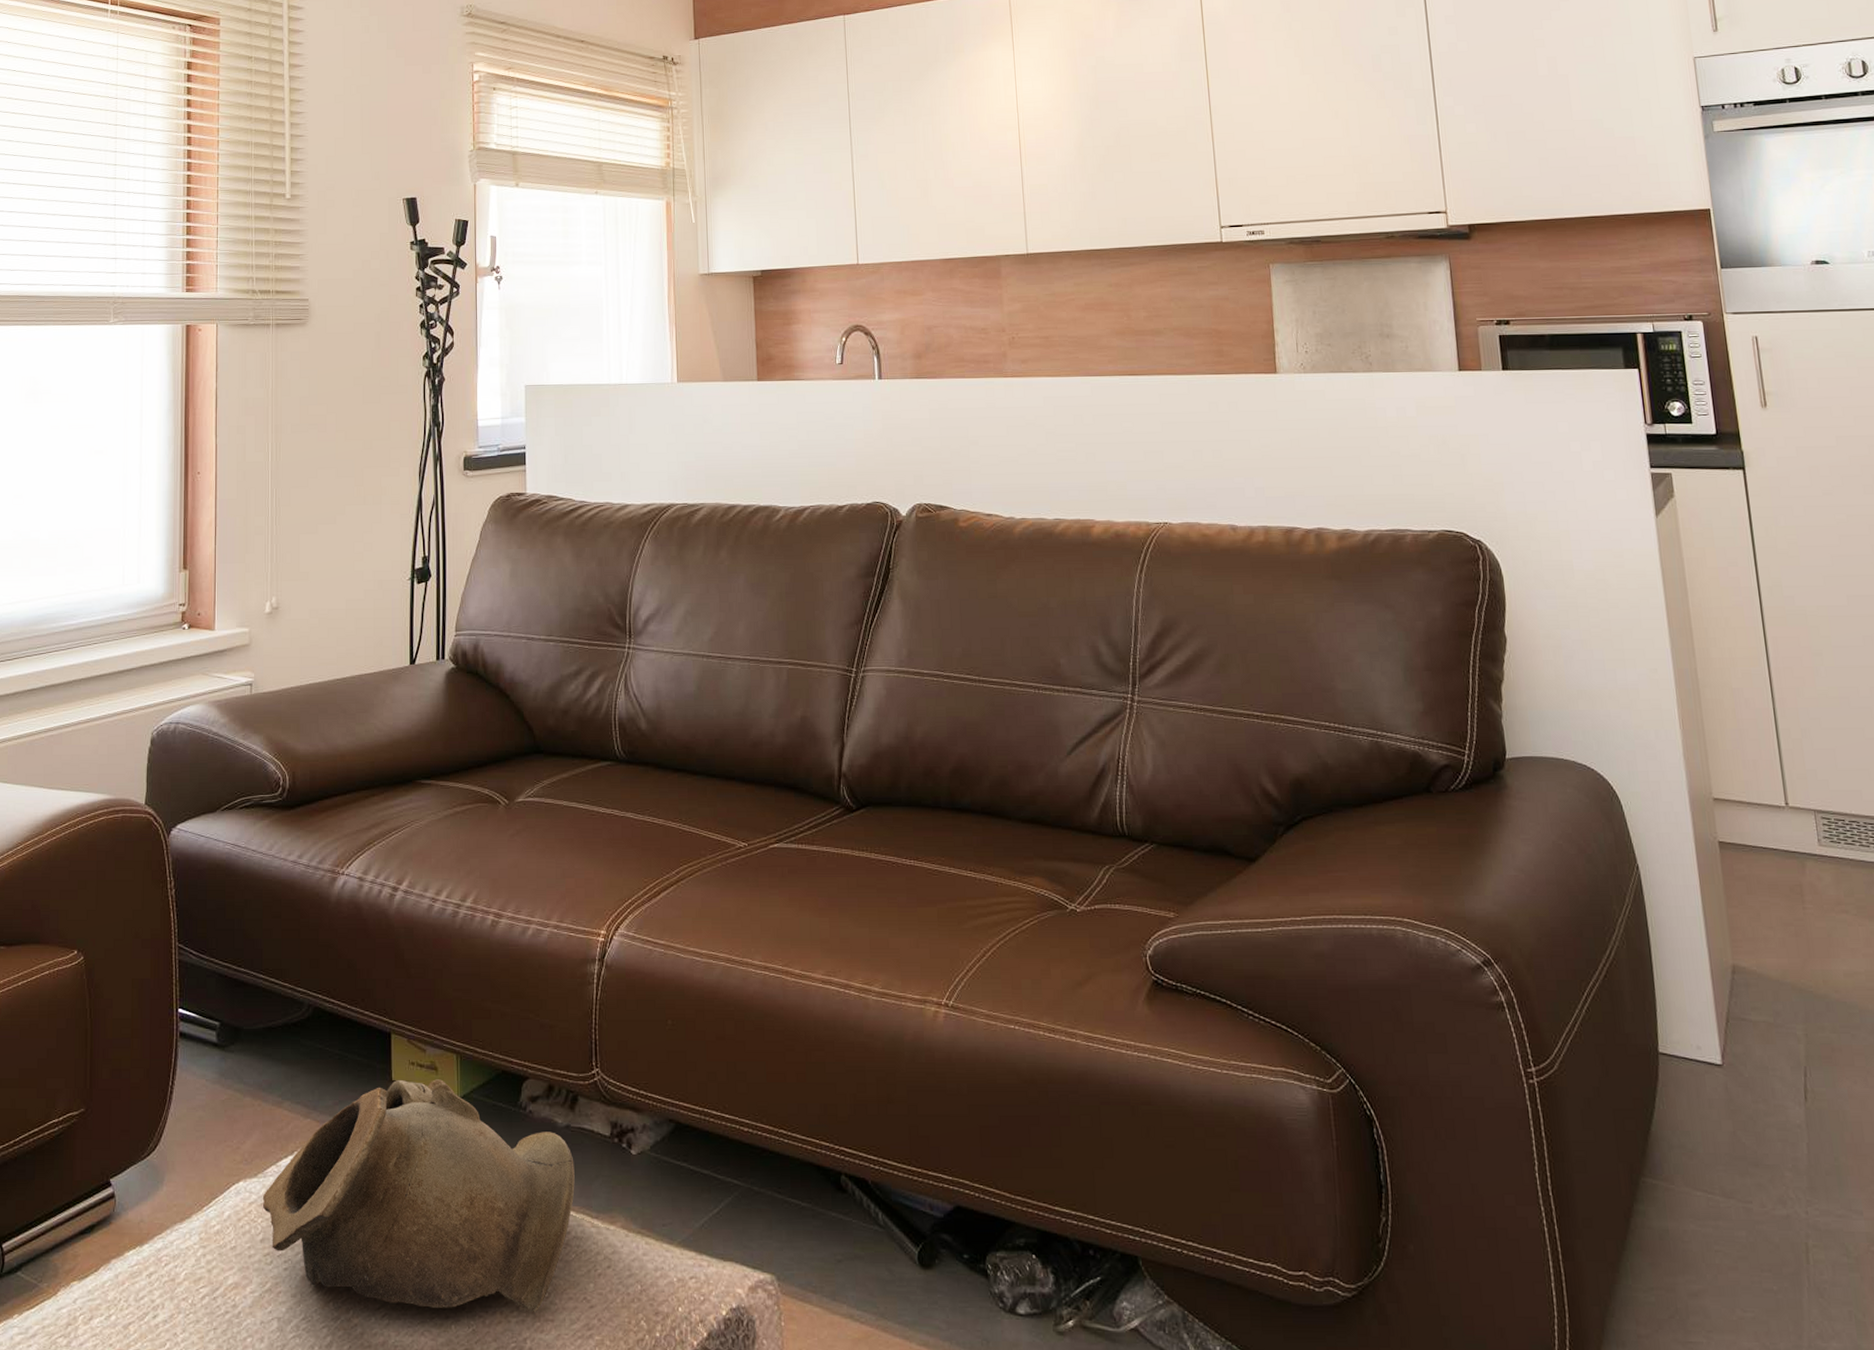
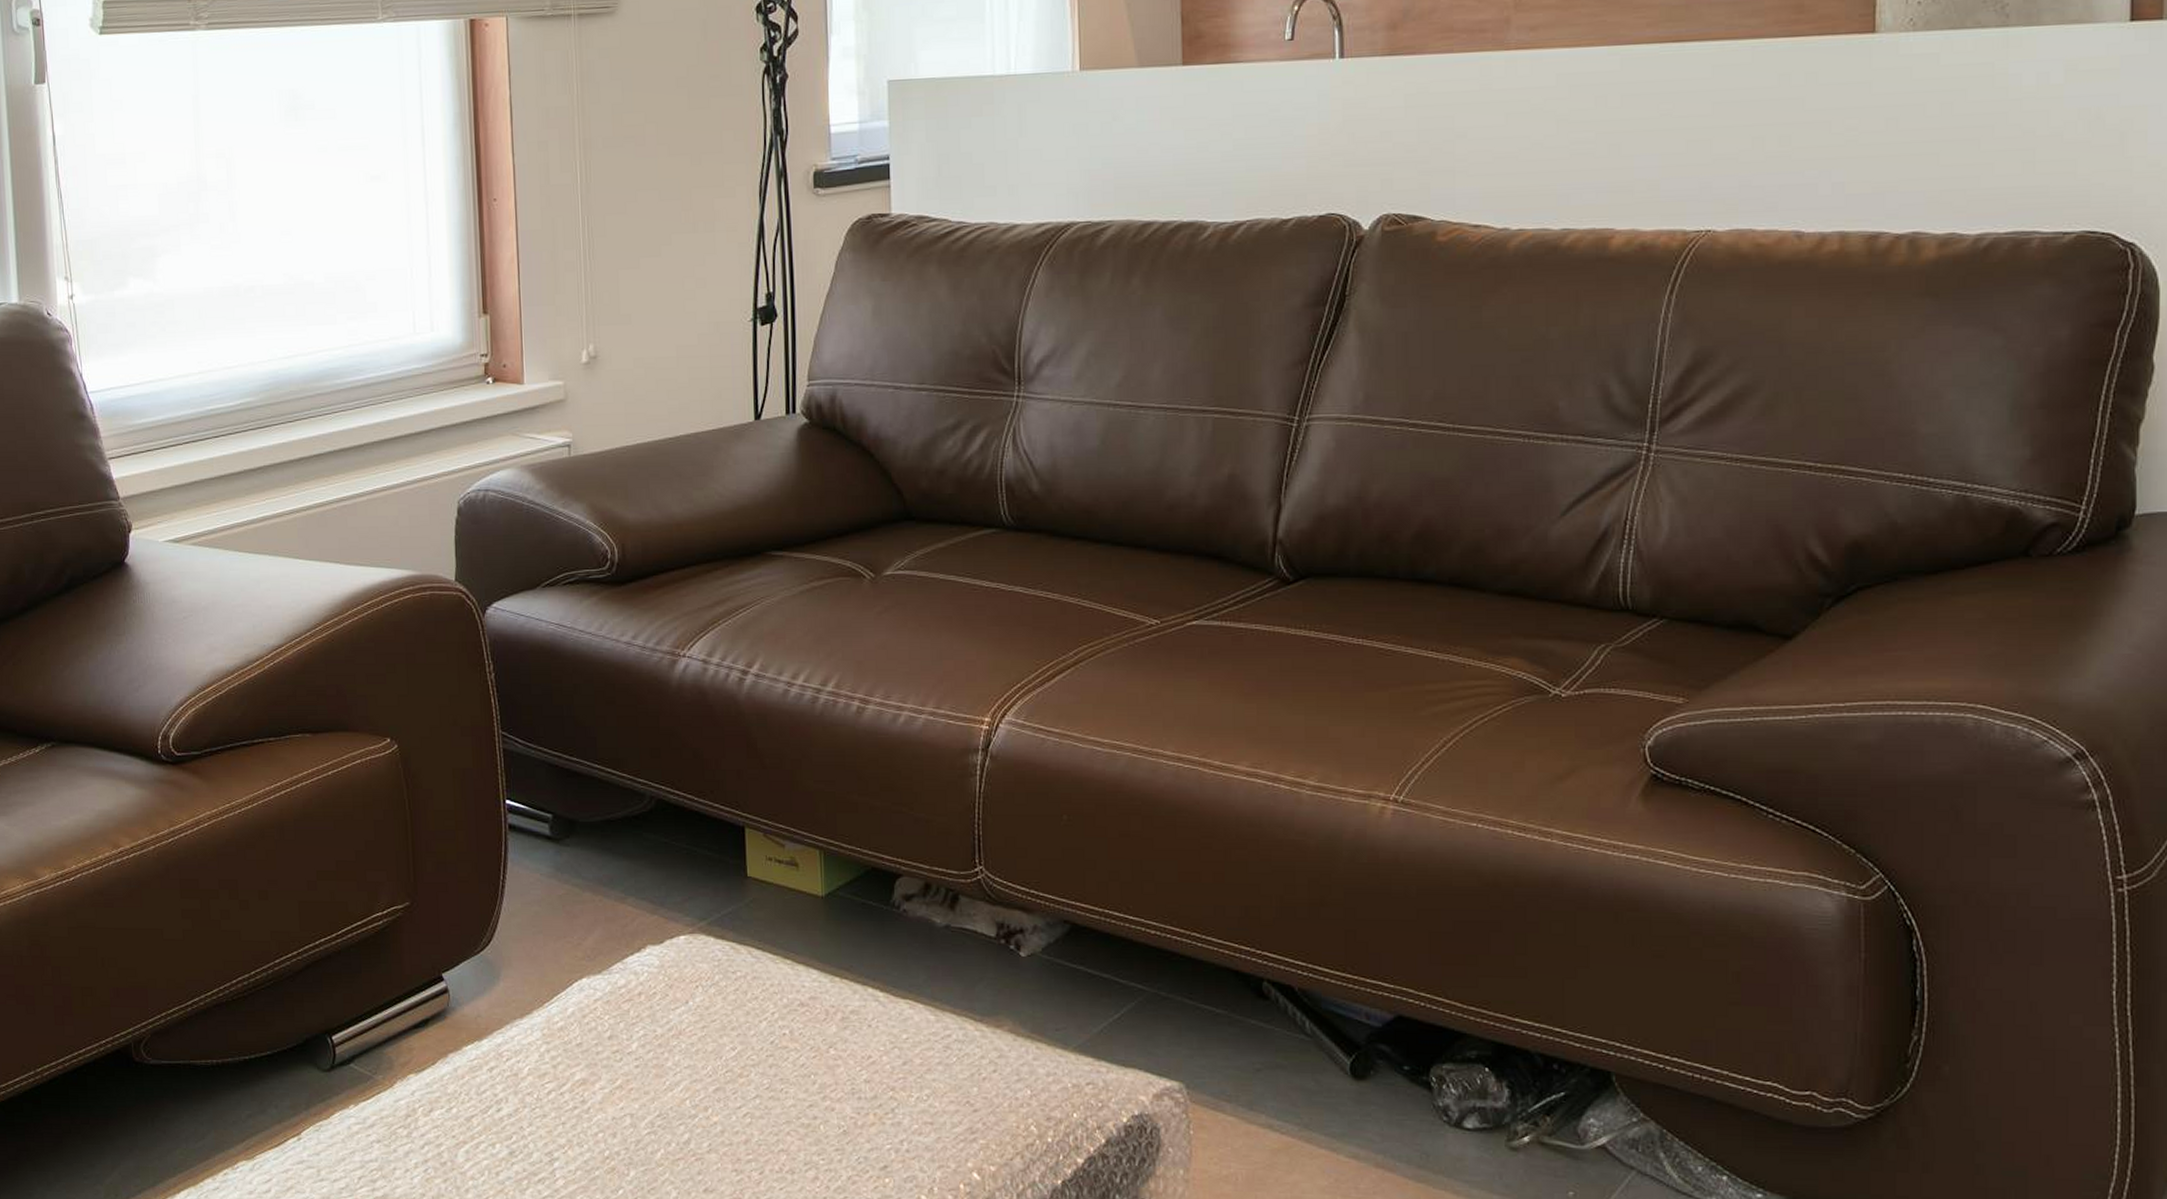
decorative bowl: present [262,1079,575,1312] -> none [608,876,956,1115]

